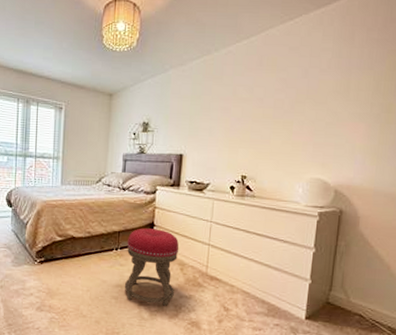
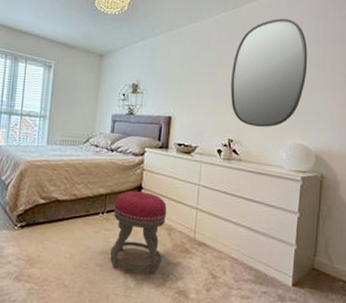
home mirror: none [244,45,330,162] -> present [230,18,308,127]

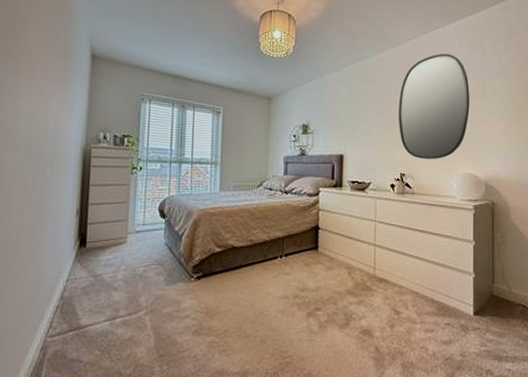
stool: present [109,191,167,274] -> none [290,232,346,315]

